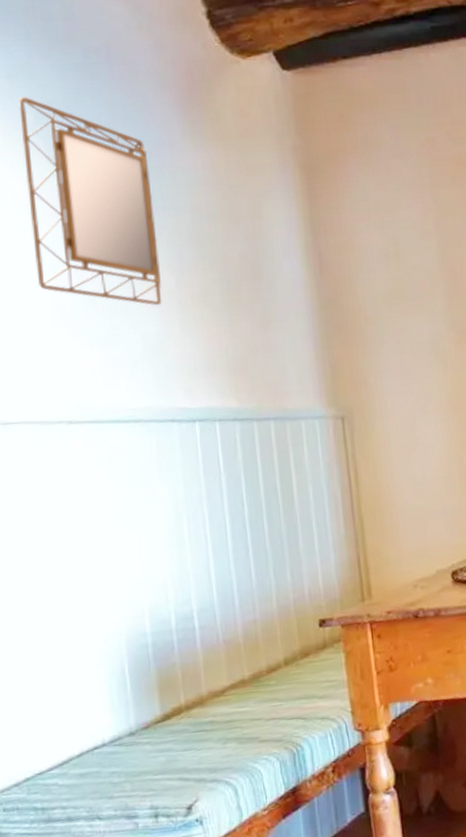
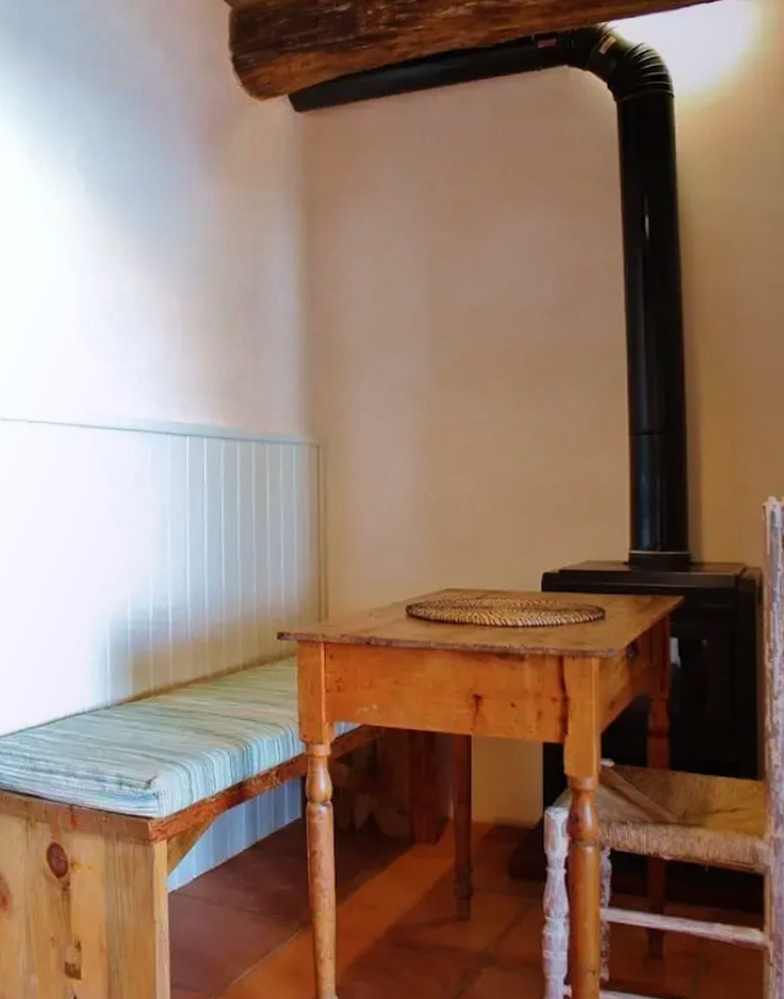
home mirror: present [18,97,162,306] -> none [66,134,170,328]

